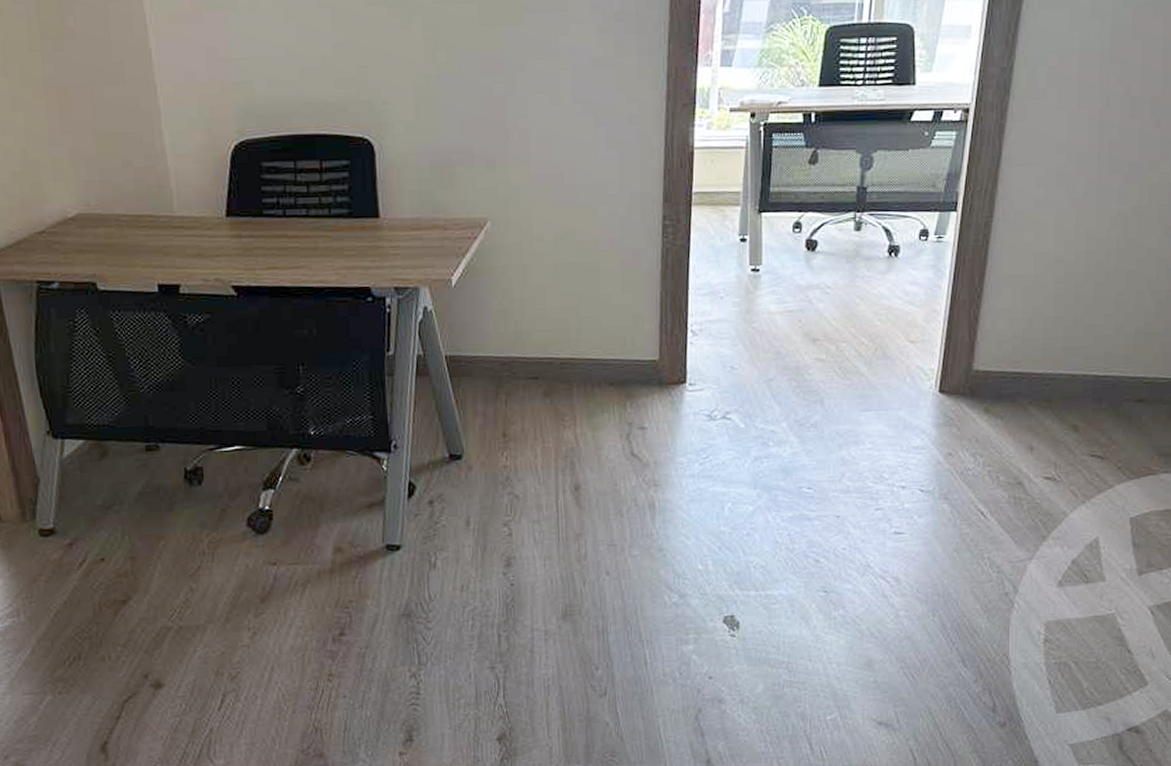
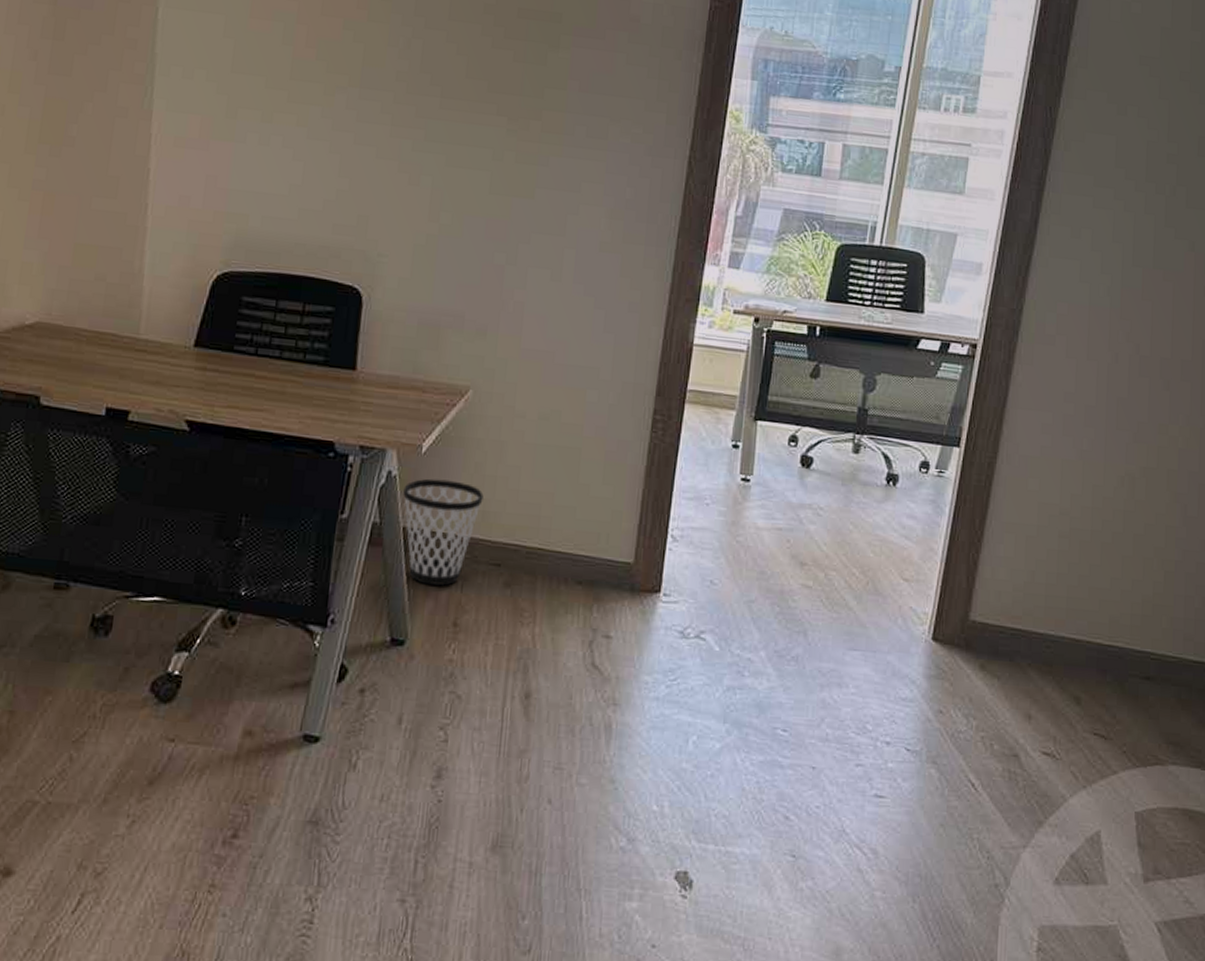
wastebasket: none [440,307,514,404] -> present [403,478,484,586]

